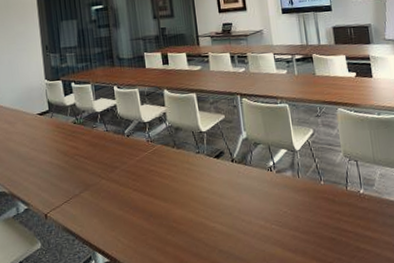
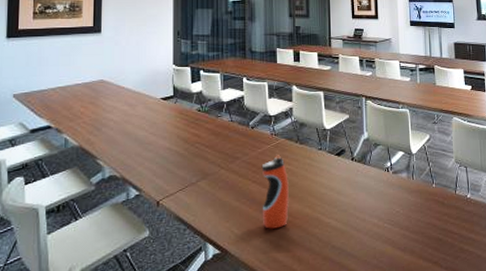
water bottle: none [140,160,172,237] -> present [261,154,290,230]

